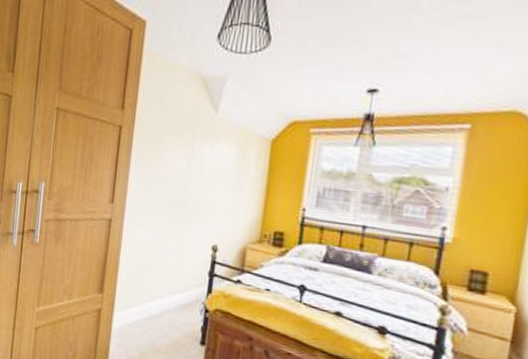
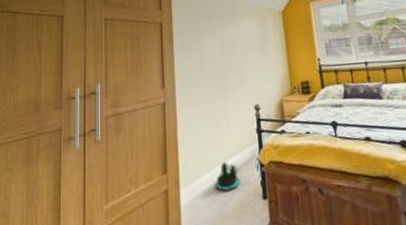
potted plant: none [151,296,183,327] -> present [215,161,242,192]

